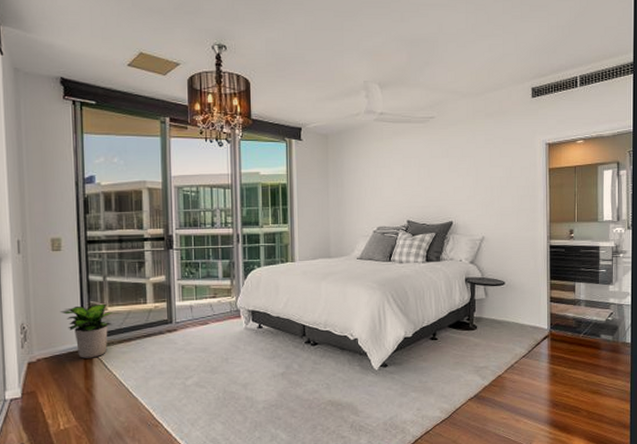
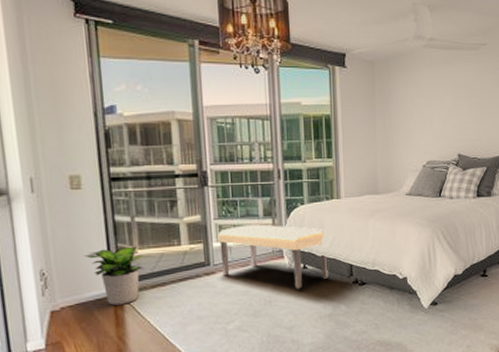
bench: none [180,285,282,348] -> present [218,224,329,289]

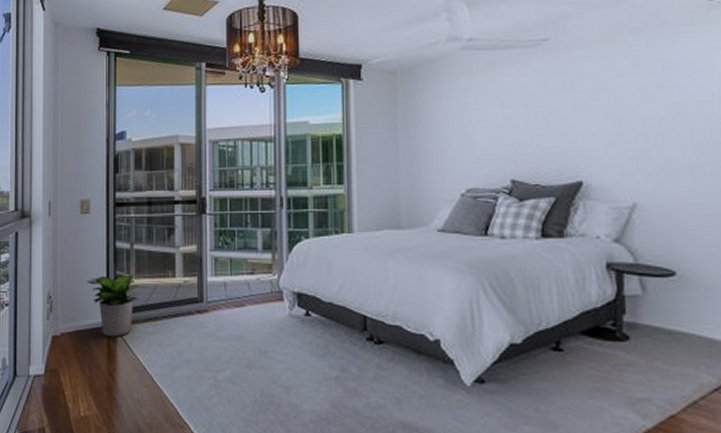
bench: present [218,224,329,289] -> none [213,259,336,340]

